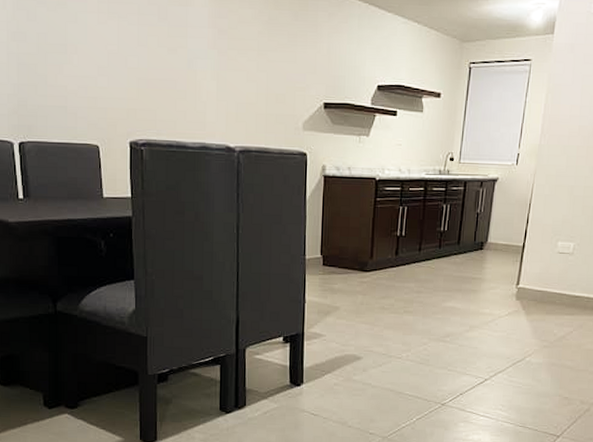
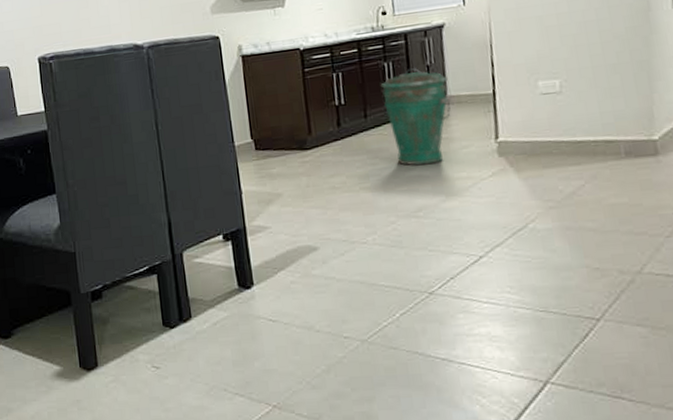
trash can: none [434,213,491,299] -> present [380,68,451,166]

